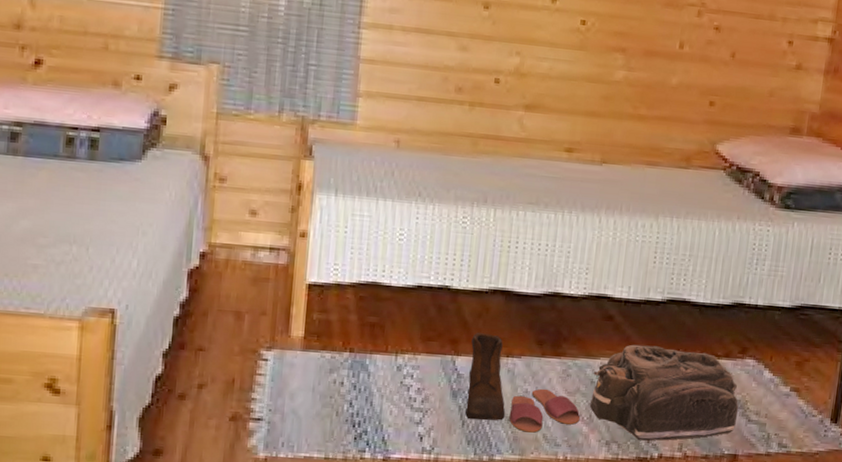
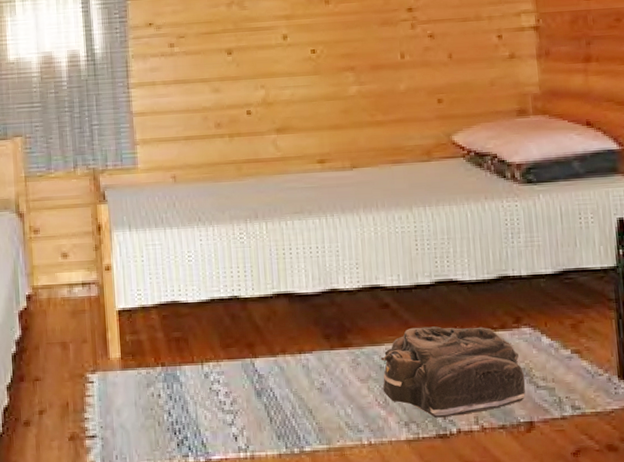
boot: present [465,332,505,421] -> none [265,334,308,416]
slippers: present [509,388,581,433] -> none [311,379,377,422]

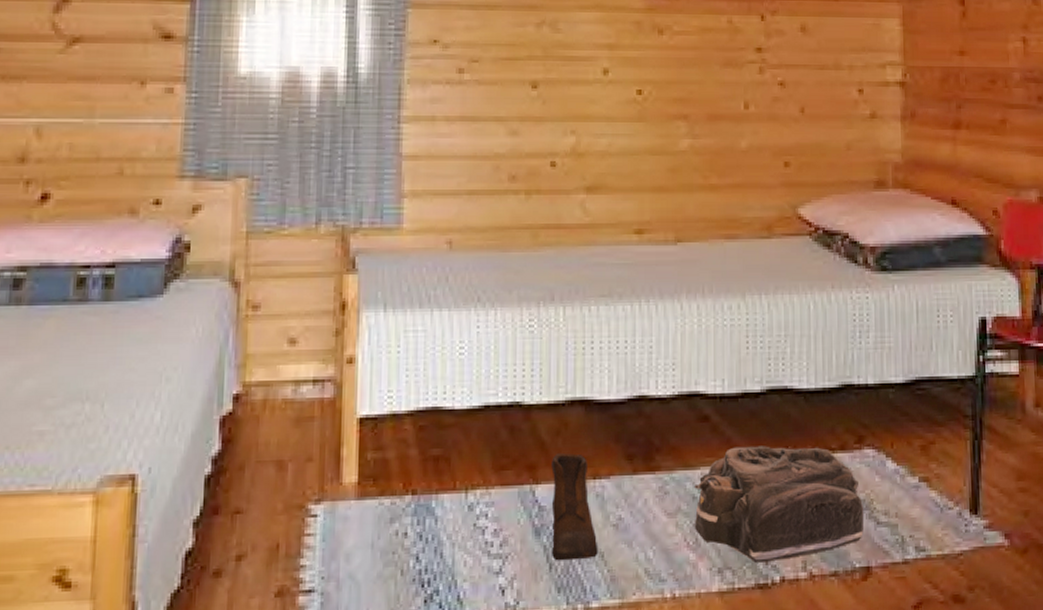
boot: none [265,334,308,416] -> present [551,452,598,561]

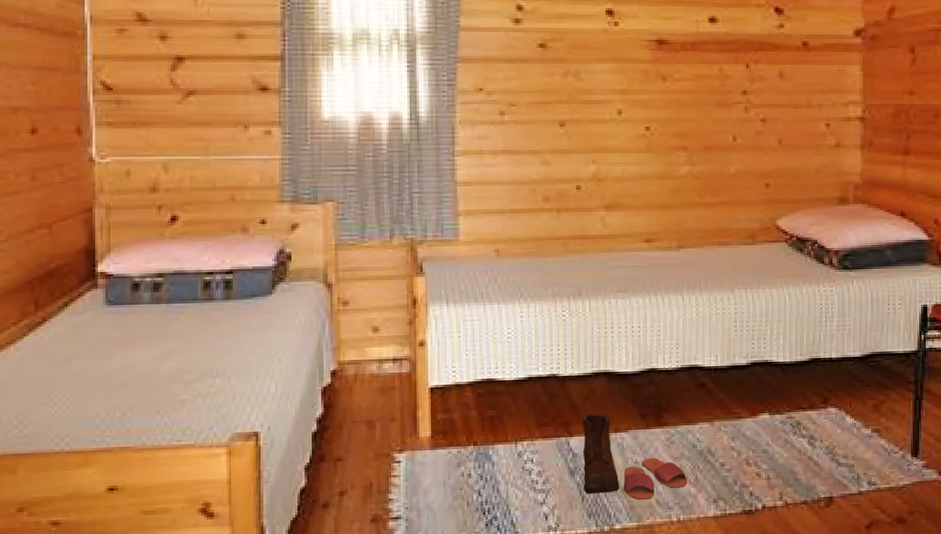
slippers: none [603,512,685,569] -> present [623,457,688,500]
duffel bag: present [694,446,865,563] -> none [694,406,828,495]

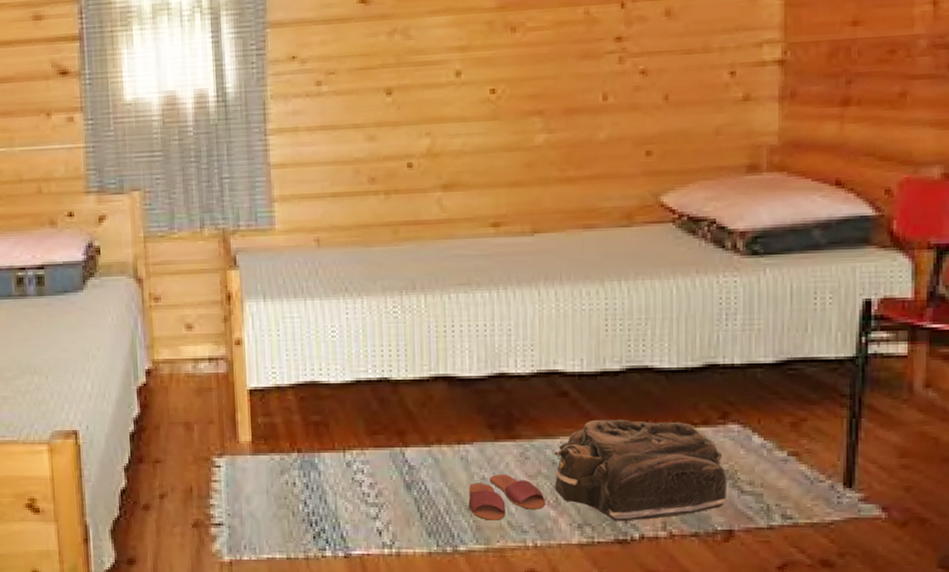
boot: present [582,412,620,494] -> none [419,421,464,511]
duffel bag: none [694,406,828,495] -> present [553,419,728,521]

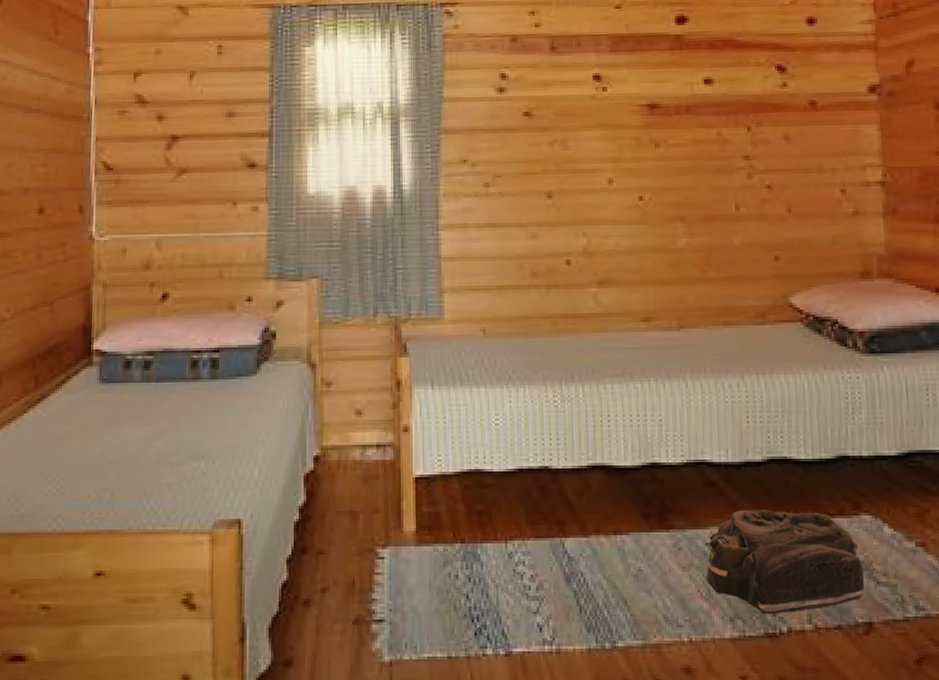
slippers: present [468,474,546,520] -> none [625,565,699,614]

